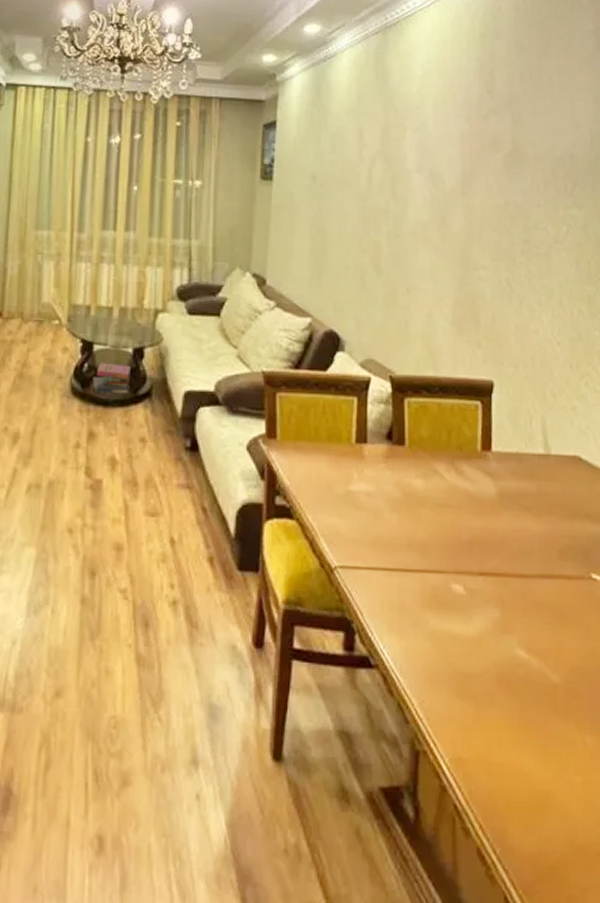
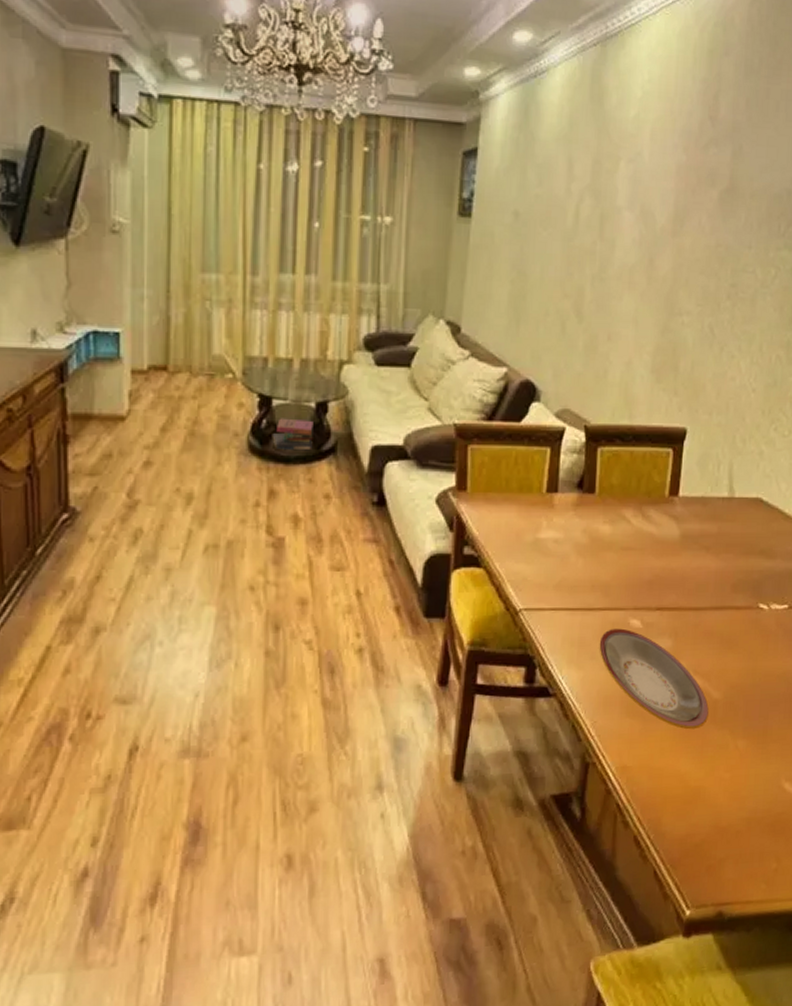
plate: none [421,593,549,719] -> present [599,628,709,730]

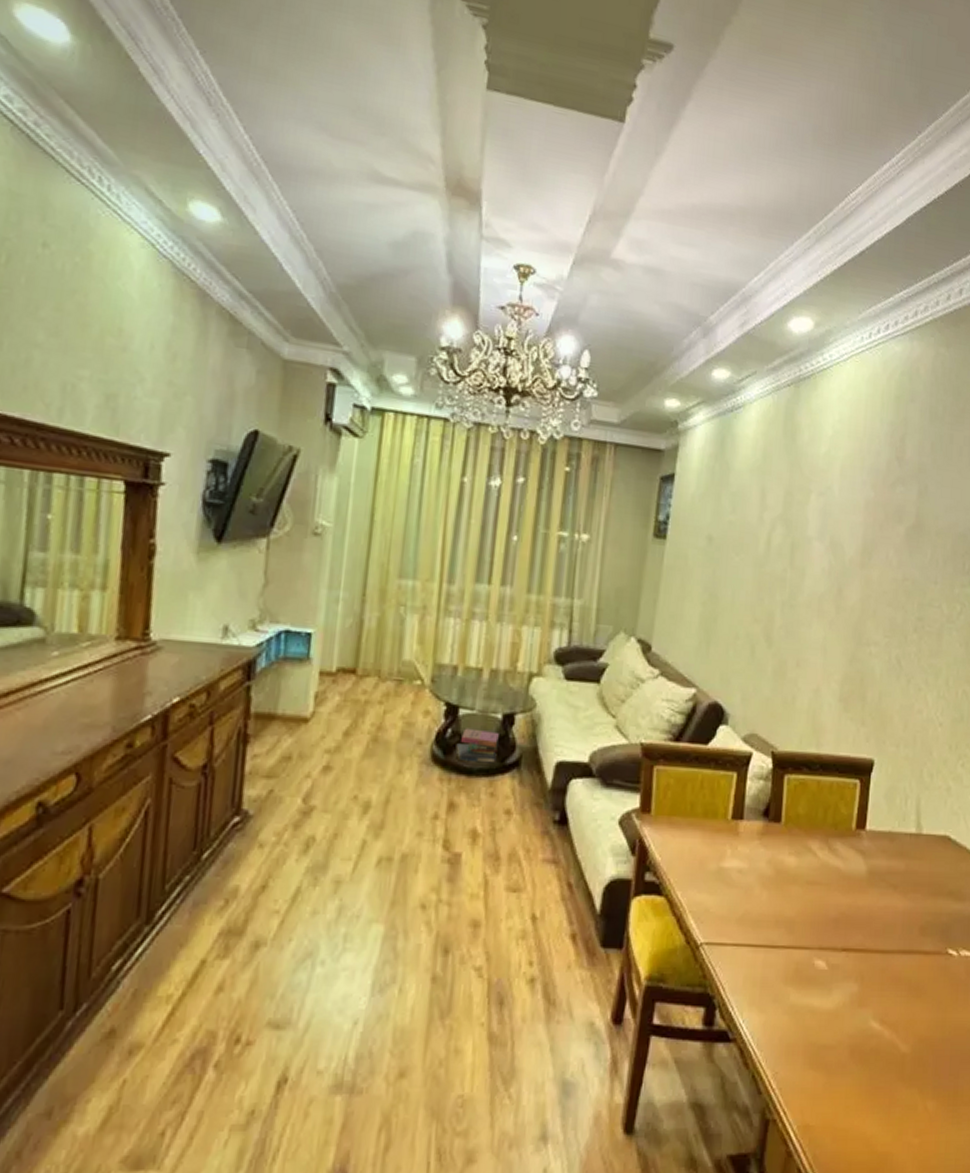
plate: present [599,628,709,730] -> none [782,969,896,1086]

